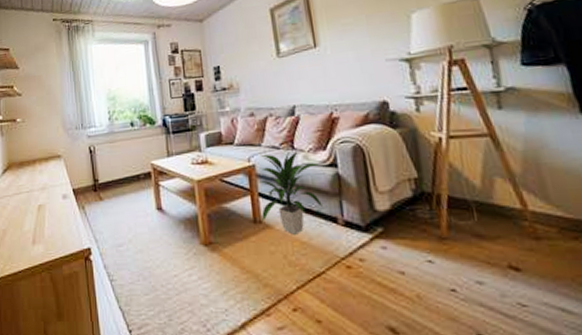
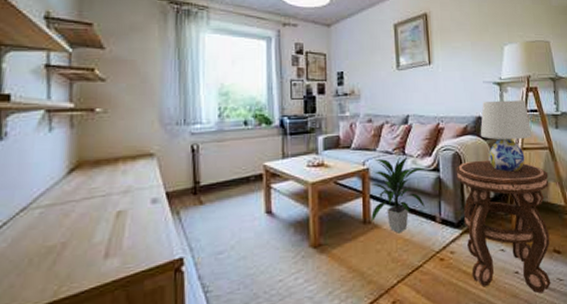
side table: none [357,152,508,320] -> present [456,160,551,294]
table lamp: none [386,77,461,166] -> present [480,100,531,172]

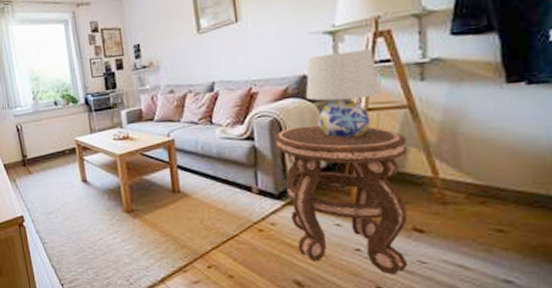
indoor plant: present [371,157,426,233] -> none [177,126,238,203]

